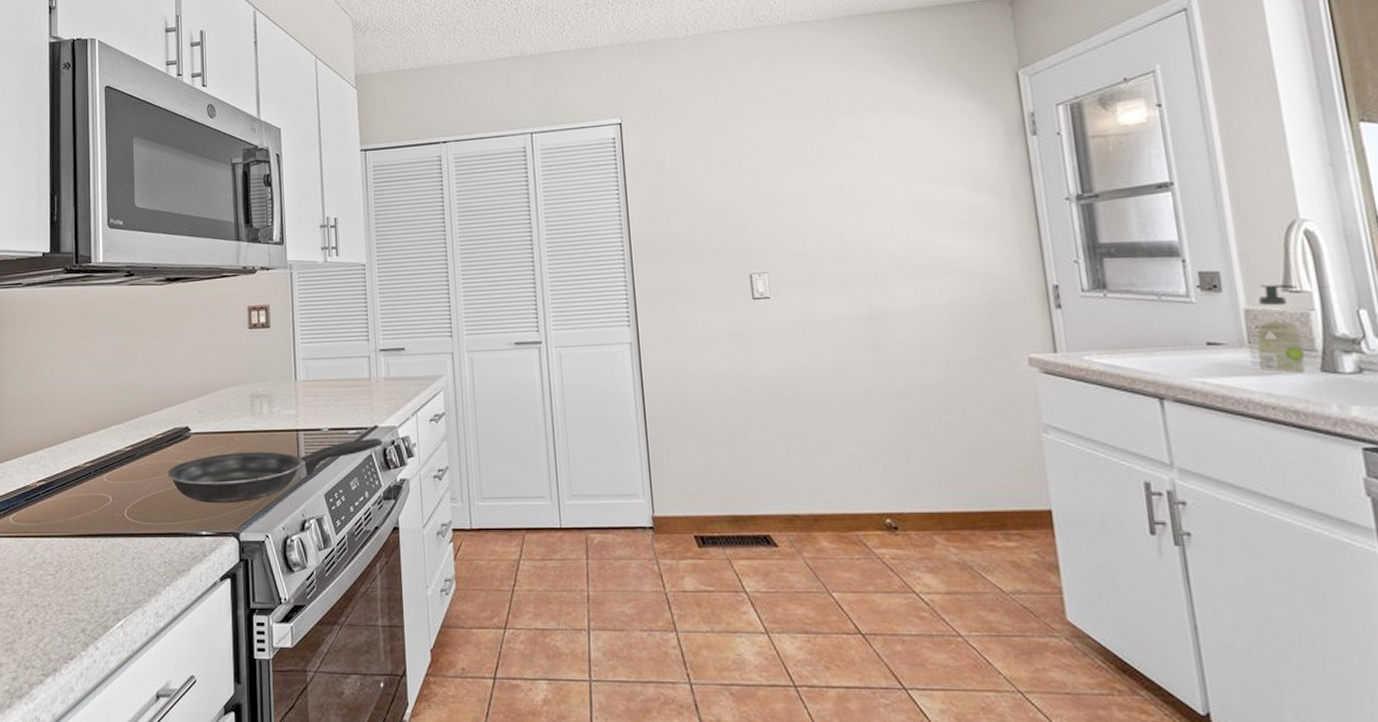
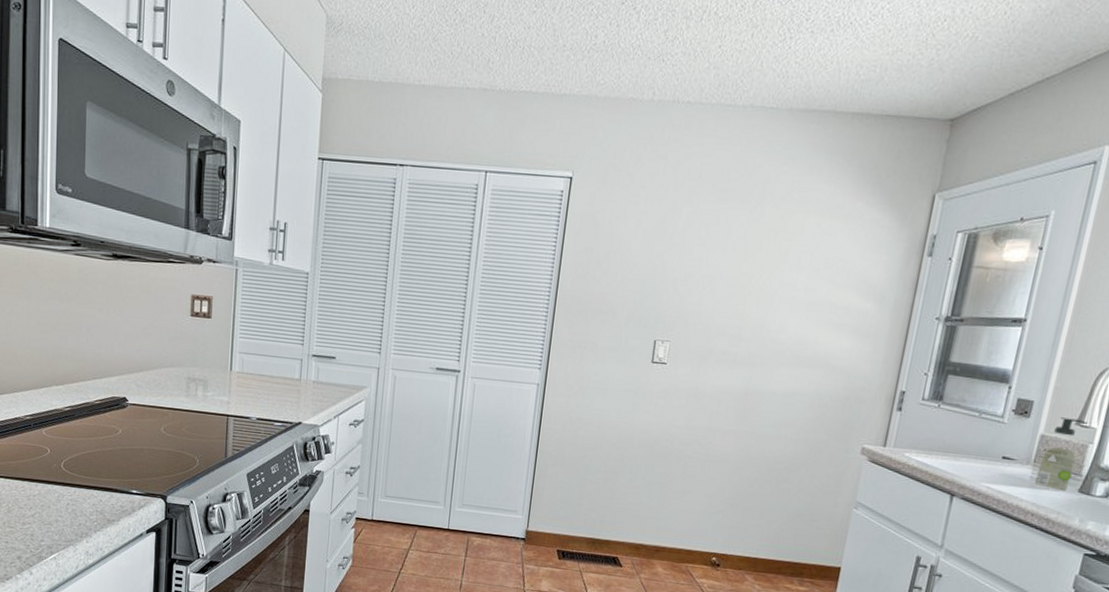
frying pan: present [167,439,383,504] -> none [103,425,304,470]

